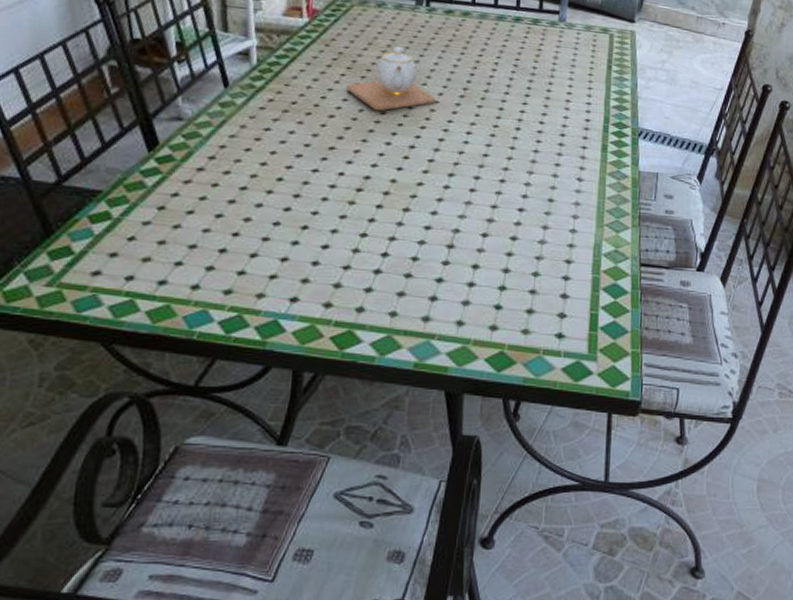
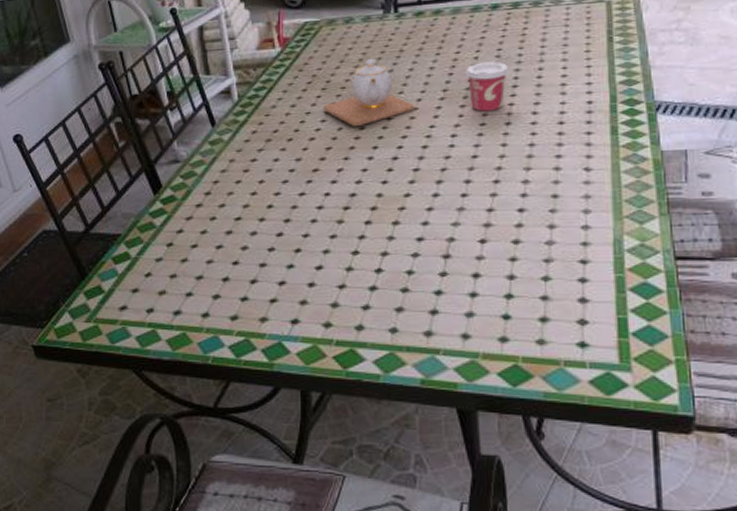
cup: none [485,68,524,115] -> present [465,61,509,112]

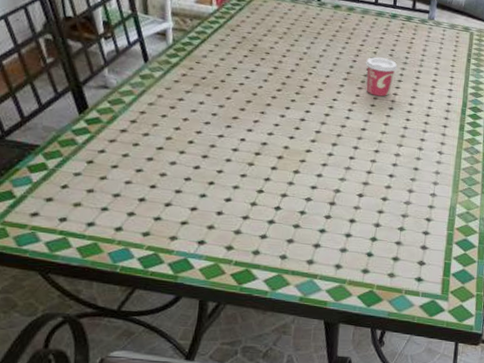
teapot: present [324,58,414,127] -> none [249,33,323,89]

